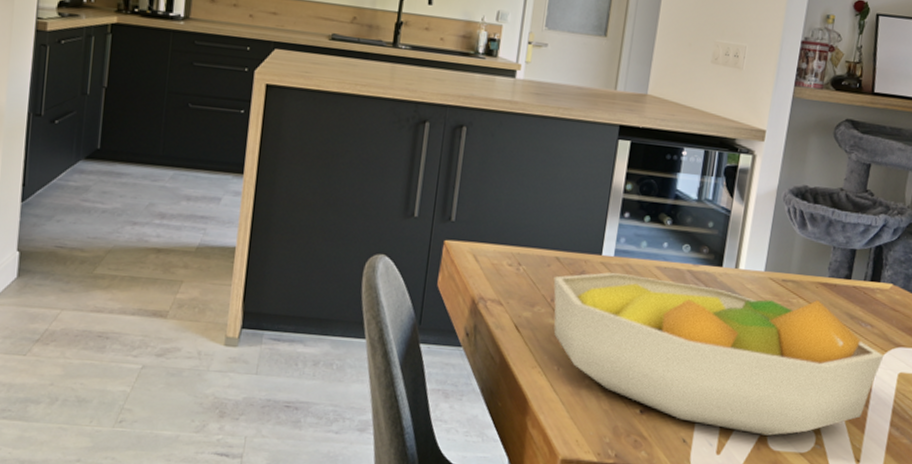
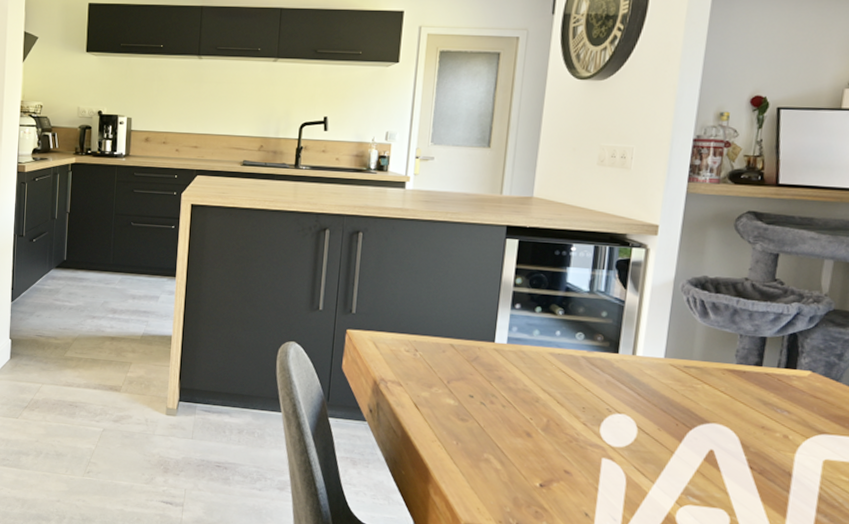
fruit bowl: present [553,272,884,436] -> none [449,357,806,515]

